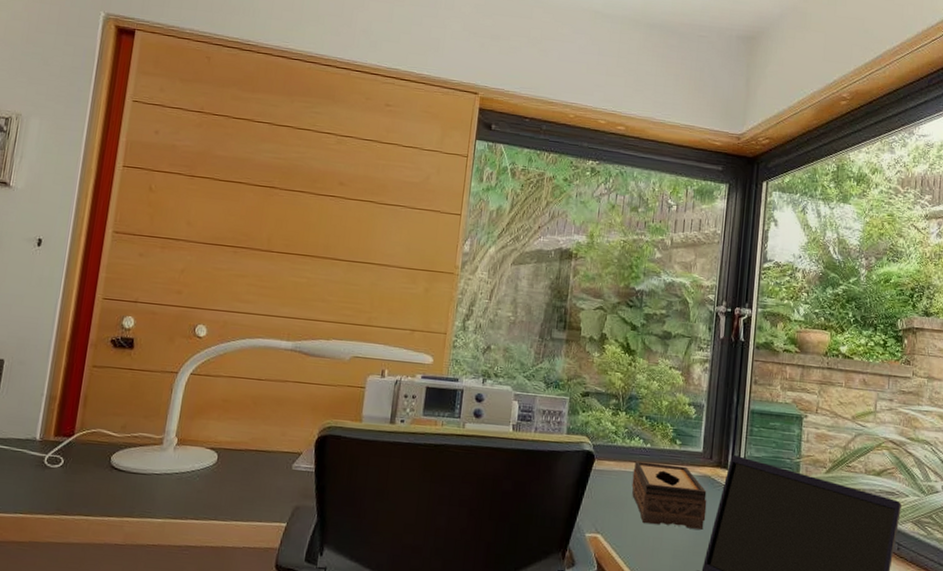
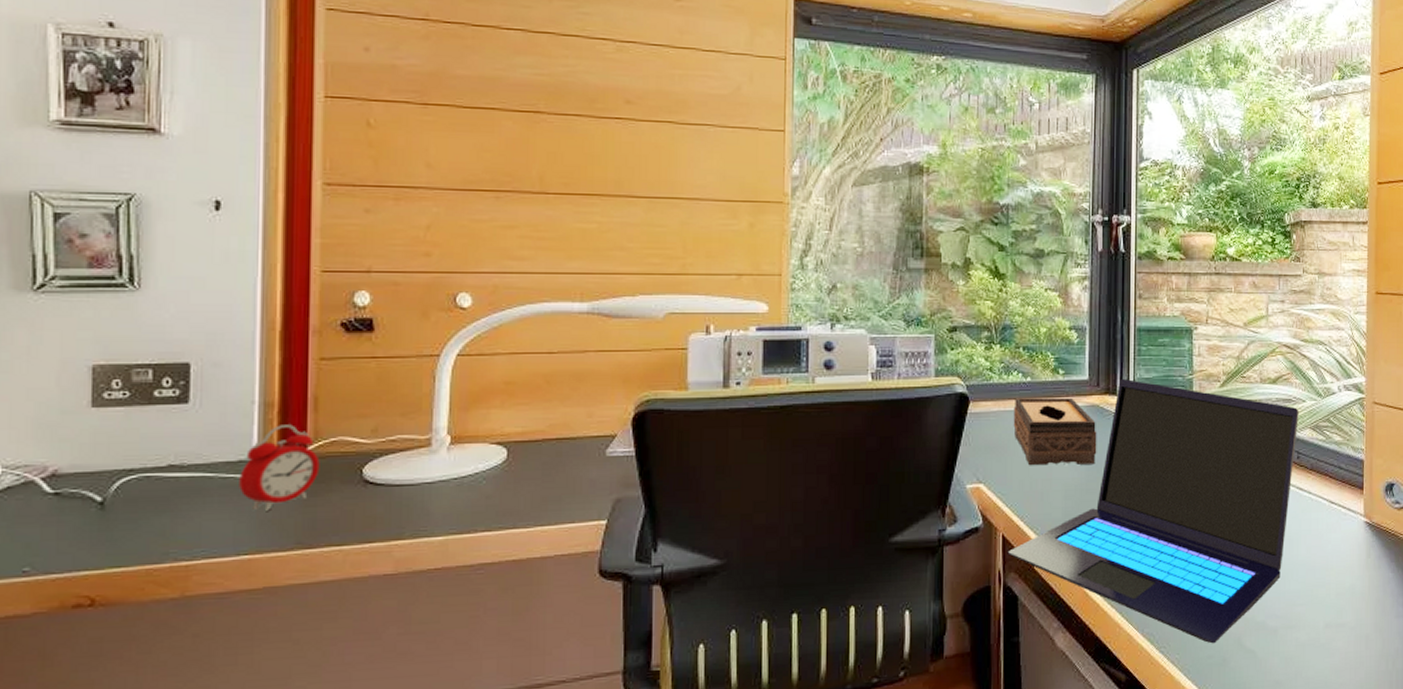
alarm clock: none [23,414,82,481] -> present [239,424,320,511]

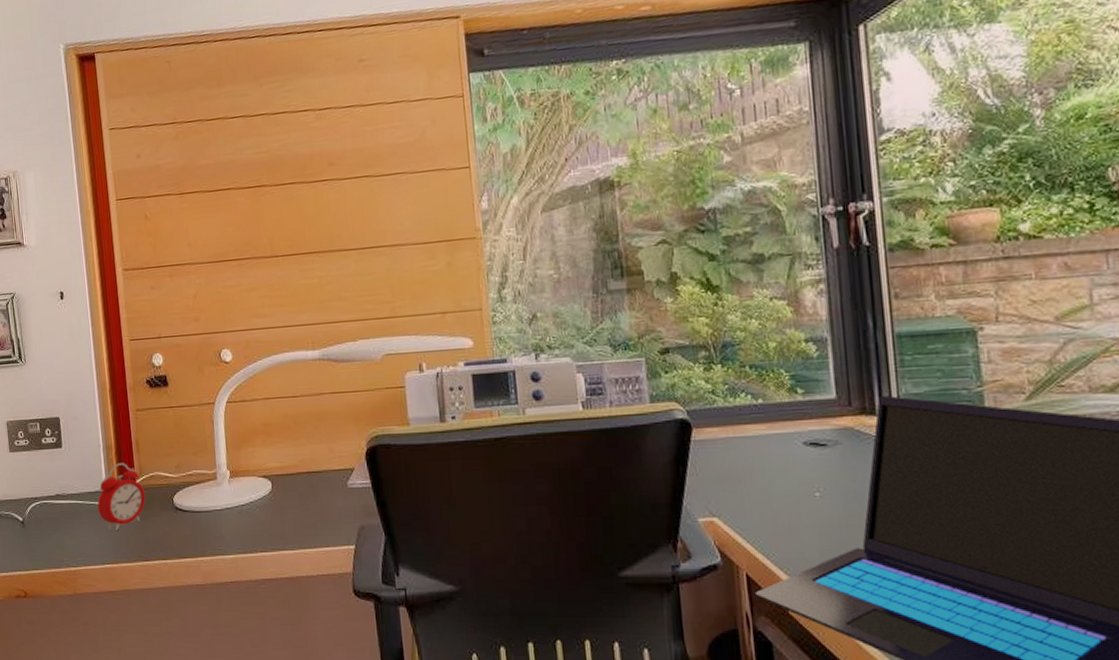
tissue box: present [1013,397,1097,466] -> none [745,420,857,498]

